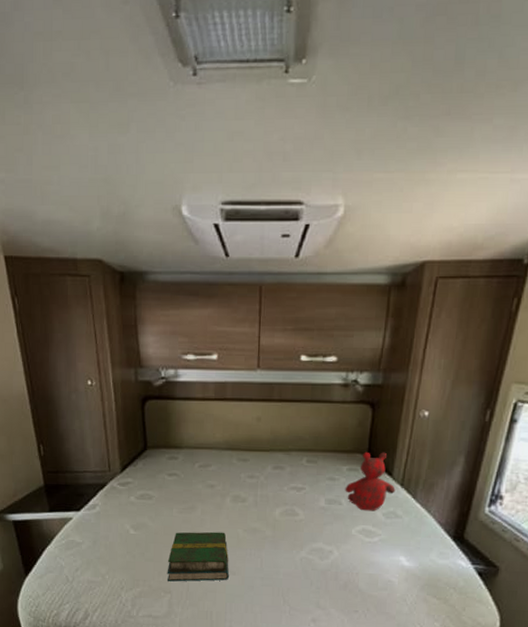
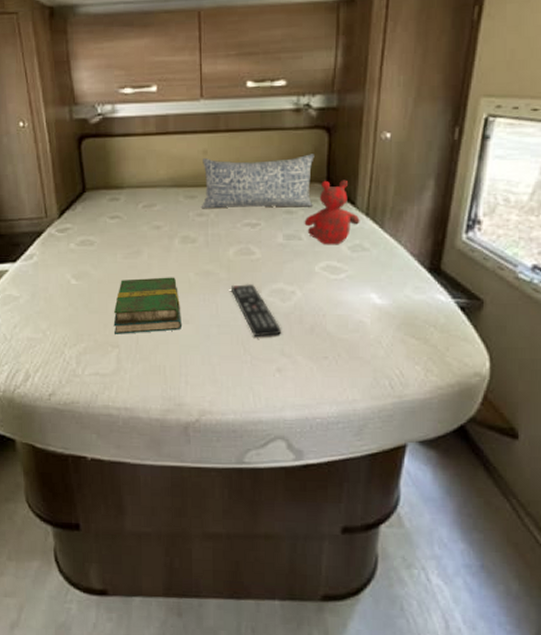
pillow: none [253,425,358,475] -> present [202,154,314,209]
remote control: none [274,541,318,591] -> present [230,283,281,338]

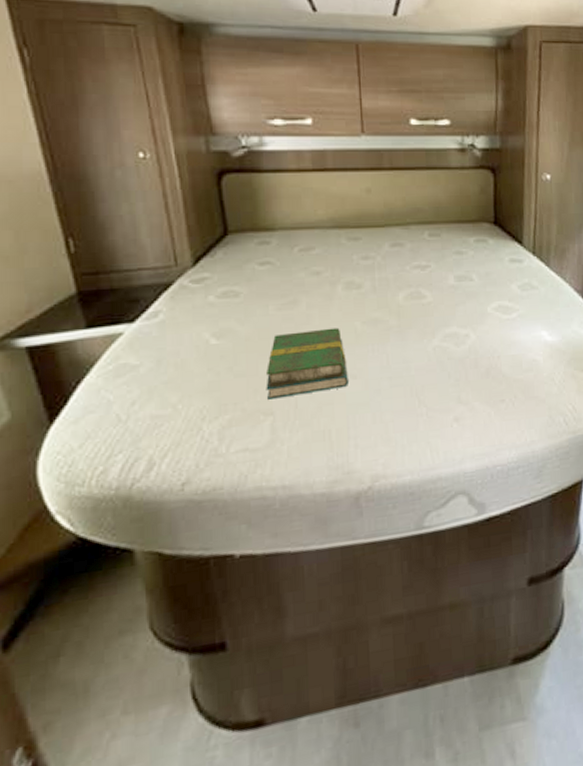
pillow: present [202,154,314,209] -> none [366,193,483,252]
remote control: present [230,283,281,338] -> none [401,329,457,387]
teddy bear: present [304,179,360,245] -> none [474,219,528,285]

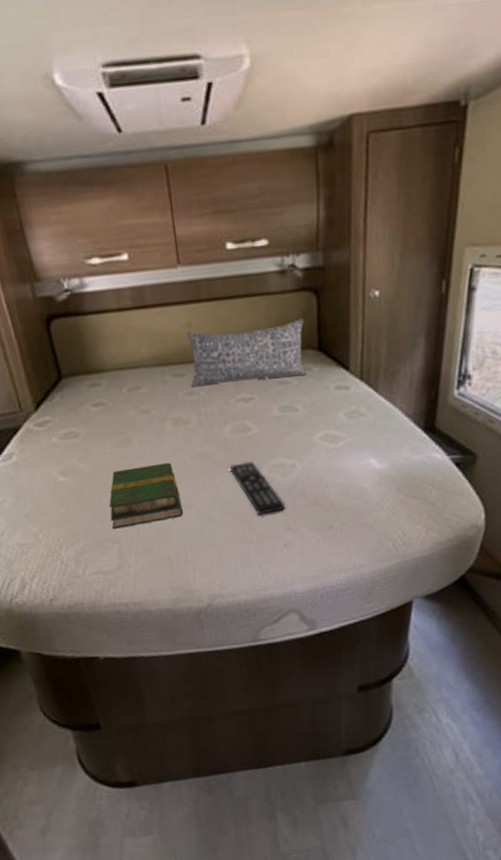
pillow: none [366,193,483,252] -> present [187,318,307,388]
remote control: none [401,329,457,387] -> present [230,461,285,516]

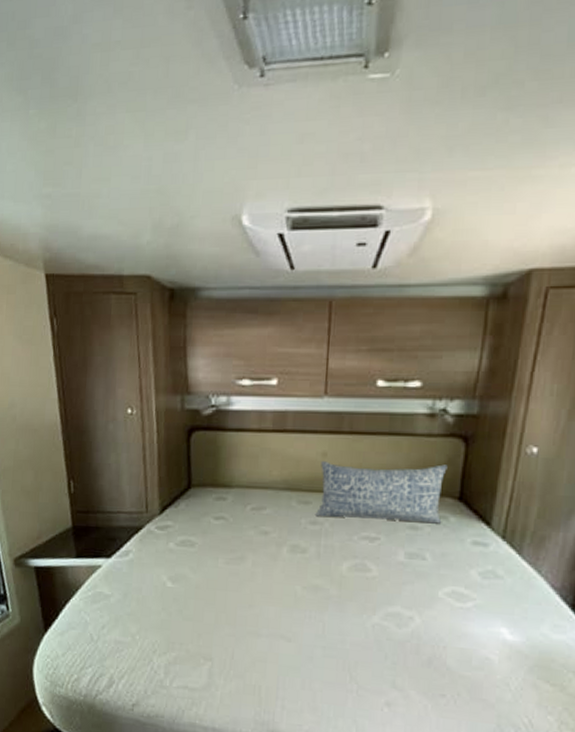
book: present [109,462,183,529] -> none [208,587,284,648]
remote control: present [230,461,285,516] -> none [340,603,394,665]

